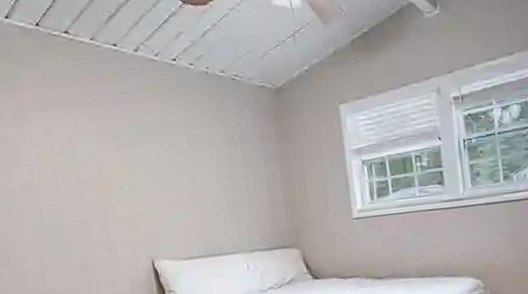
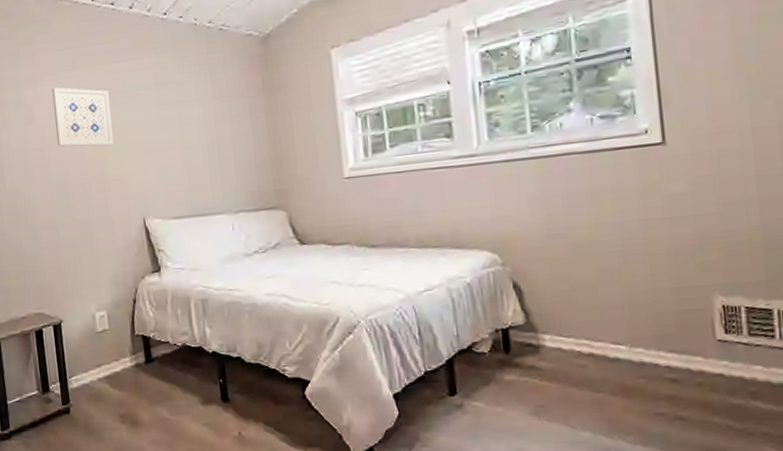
wall art: none [42,126,117,188] -> present [52,87,114,146]

